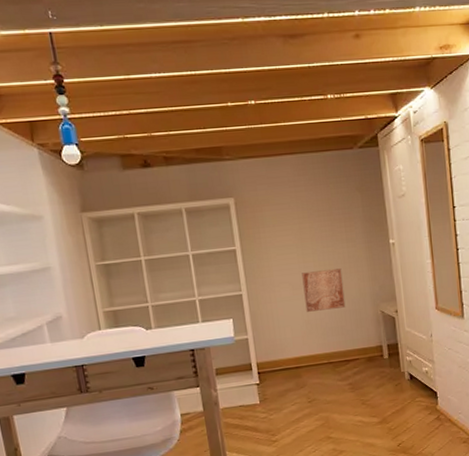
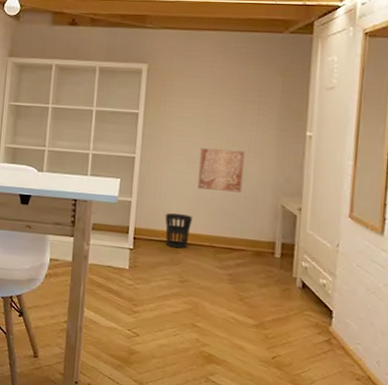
wastebasket: none [282,339,309,373] -> present [165,213,192,249]

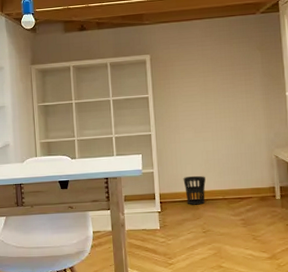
wall art: present [197,148,245,193] -> none [204,116,242,153]

